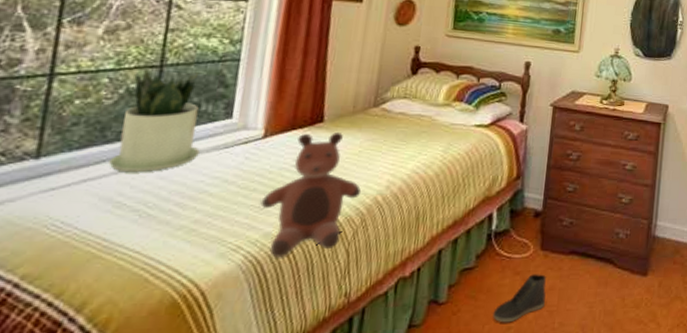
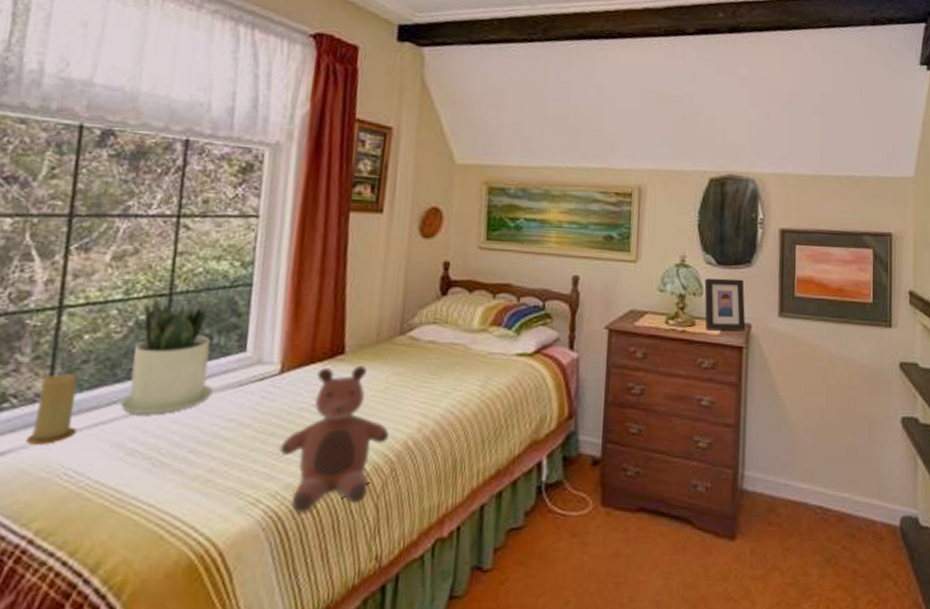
candle: none [14,135,67,198] -> present [27,374,77,444]
sneaker: present [493,274,546,323] -> none [547,536,611,596]
picture frame: none [632,67,665,110] -> present [704,278,746,330]

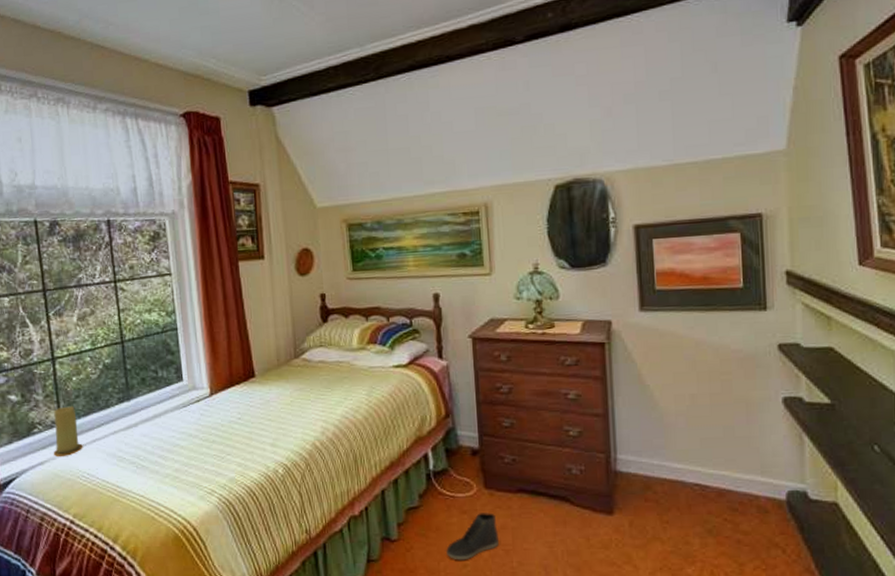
planter: present [120,297,213,414] -> none [106,342,166,432]
teddy bear: present [279,364,390,513] -> none [221,384,301,499]
sneaker: none [547,536,611,596] -> present [446,513,499,561]
picture frame: present [704,278,746,330] -> none [559,279,606,329]

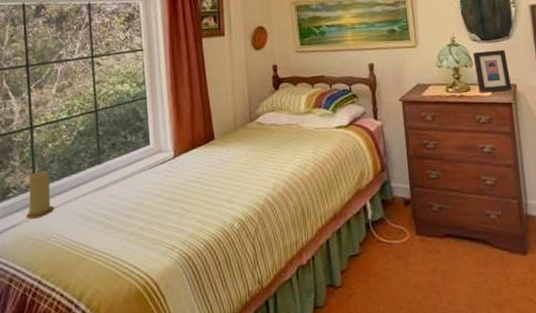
sneaker: present [446,513,499,561] -> none [384,257,430,304]
picture frame: none [559,279,606,329] -> present [473,49,512,92]

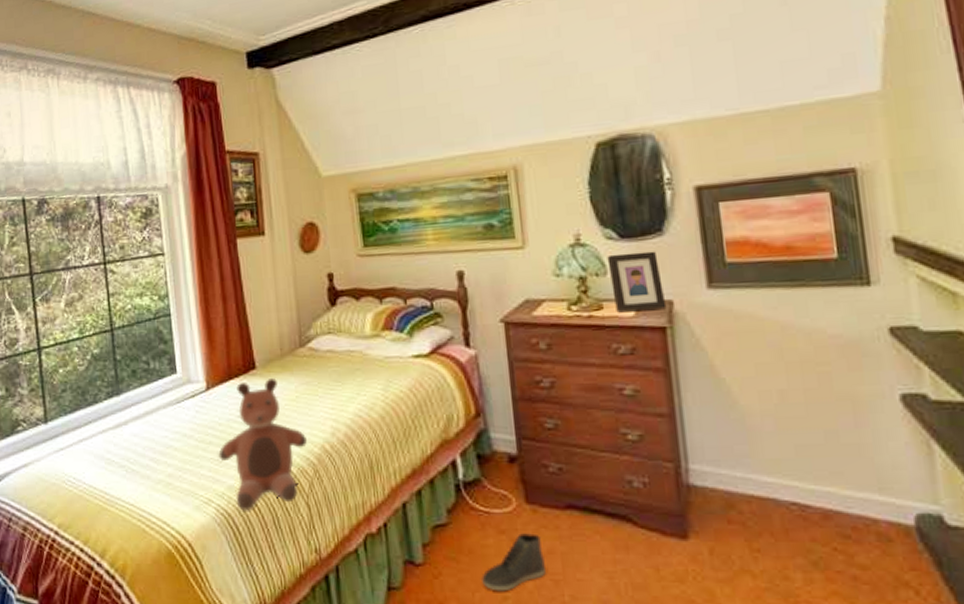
candle: present [27,171,54,219] -> none [38,401,69,458]
teddy bear: none [182,146,255,254] -> present [218,377,308,511]
sneaker: none [384,257,430,304] -> present [482,533,546,592]

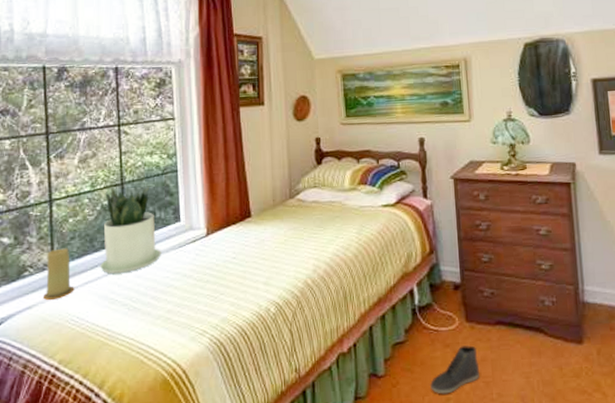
candle: none [38,401,69,458] -> present [44,248,74,300]
planter: none [94,329,158,431] -> present [100,183,161,273]
teddy bear: present [218,377,308,511] -> none [214,224,293,339]
picture frame: present [607,251,667,311] -> none [530,126,571,171]

